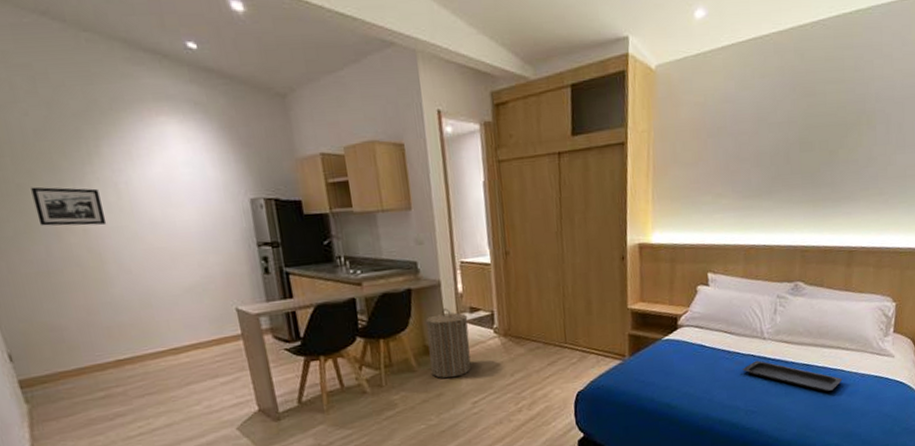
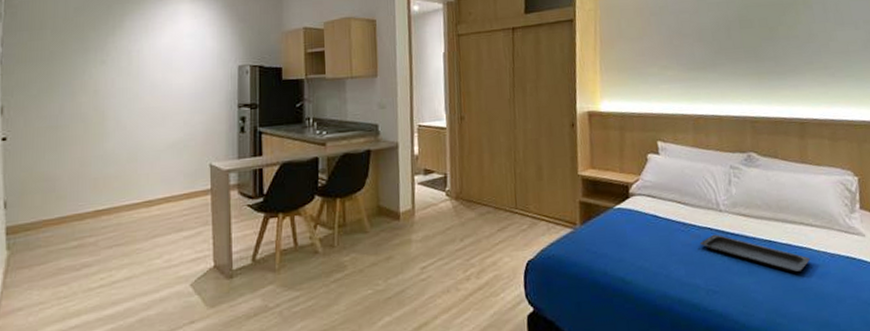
picture frame: present [31,186,107,226] -> none [60,53,115,87]
laundry hamper: present [426,308,472,379] -> none [381,169,422,241]

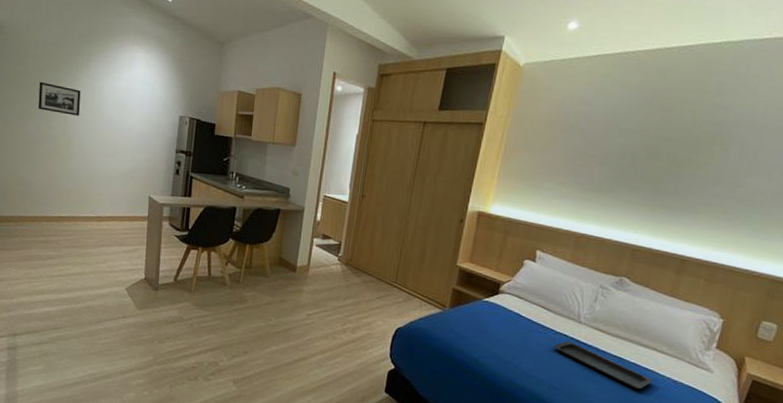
picture frame: none [60,53,115,87] -> present [38,81,81,116]

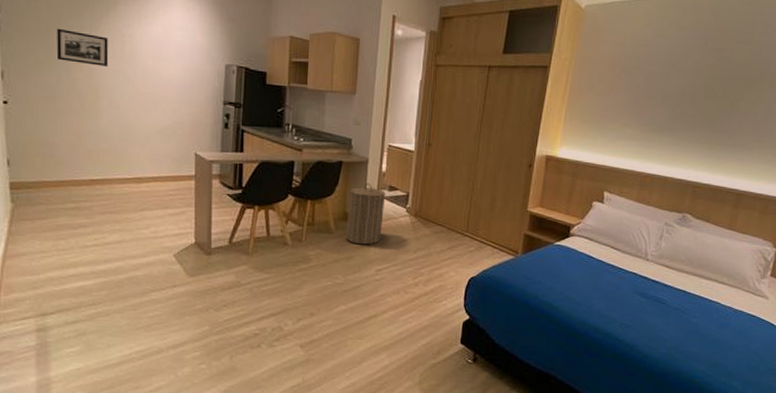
laundry hamper: none [280,230,320,290] -> present [345,183,386,245]
serving tray: present [553,341,654,389] -> none [623,278,716,320]

